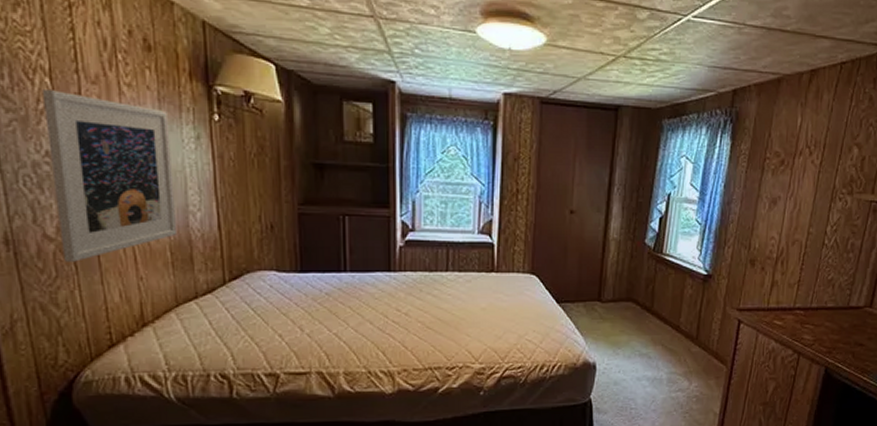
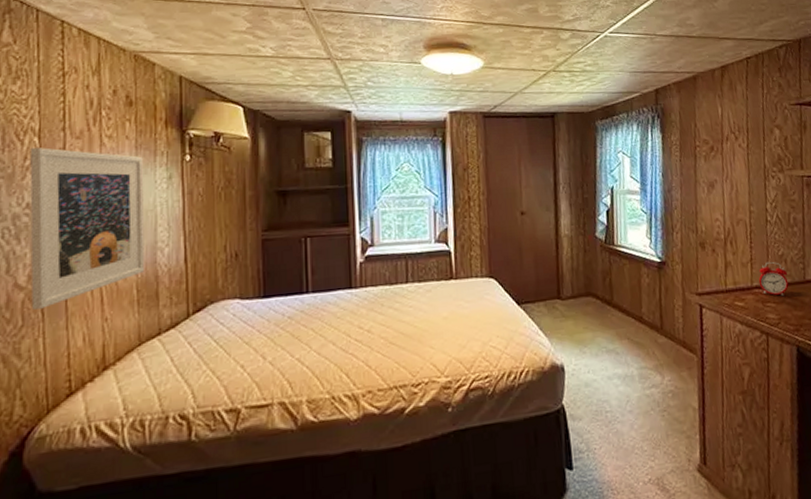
alarm clock: none [801,284,833,319] -> present [758,261,789,296]

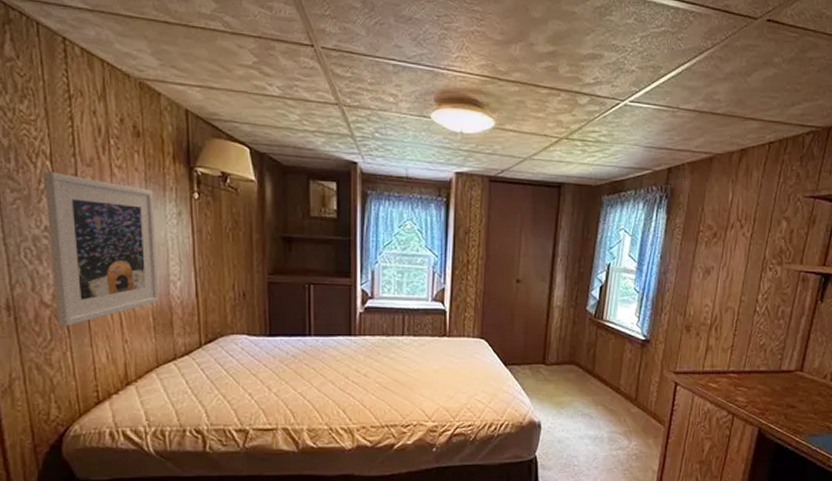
alarm clock: present [758,261,789,296] -> none [735,349,765,382]

